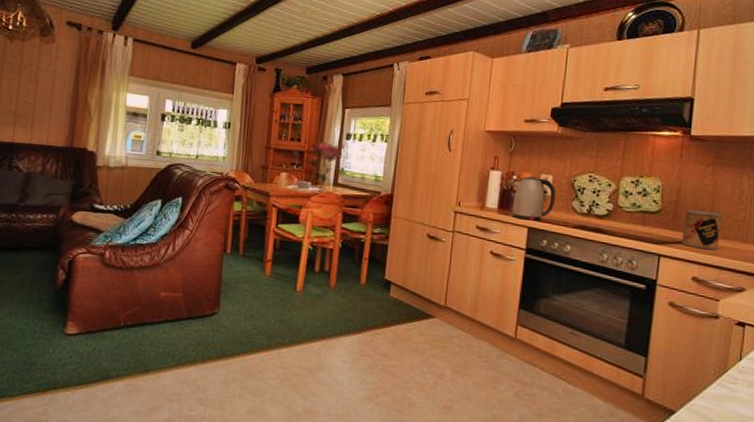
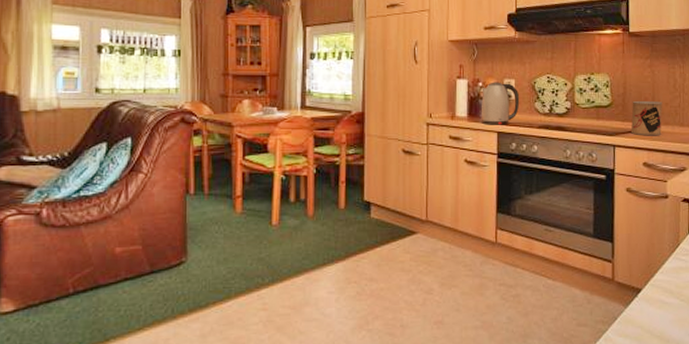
flower bouquet: present [293,142,342,192] -> none [255,63,307,117]

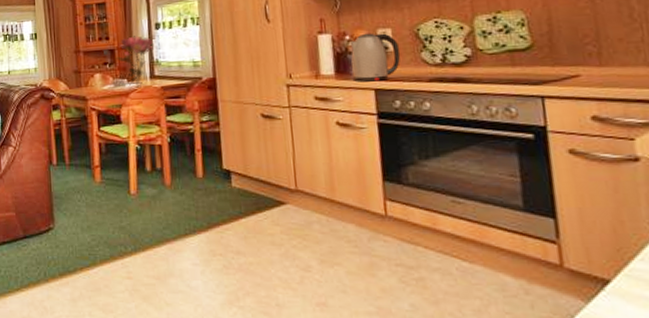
flower bouquet: none [255,63,307,117] -> present [104,36,153,88]
tin can: present [630,100,663,136] -> none [563,37,618,83]

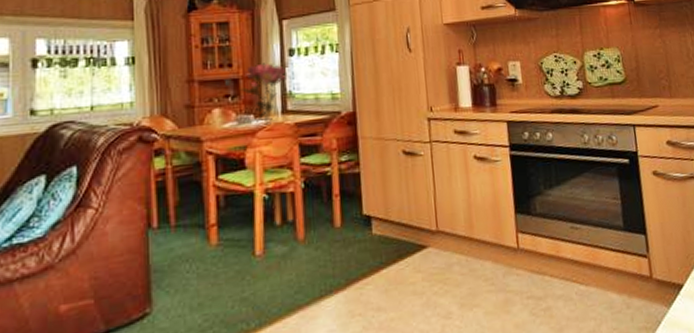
kettle: present [349,33,401,83] -> none [485,65,528,115]

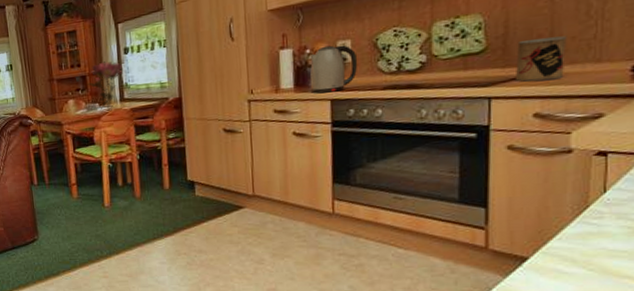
kettle: none [485,65,528,115] -> present [309,45,358,94]
tin can: none [646,73,682,112] -> present [514,36,567,82]

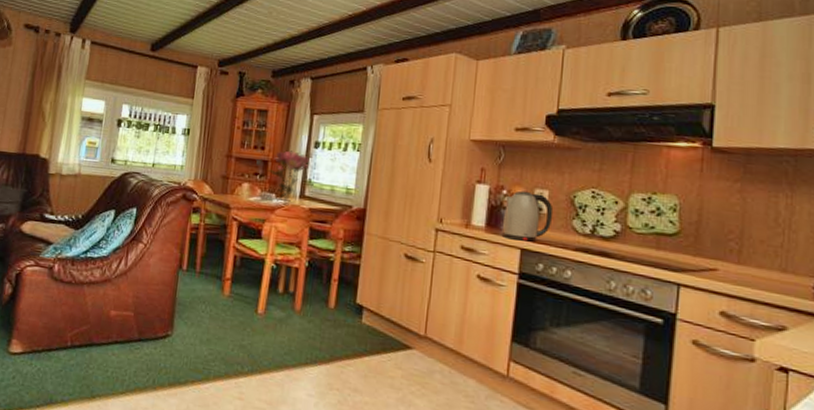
tin can: present [514,36,567,82] -> none [704,232,756,281]

